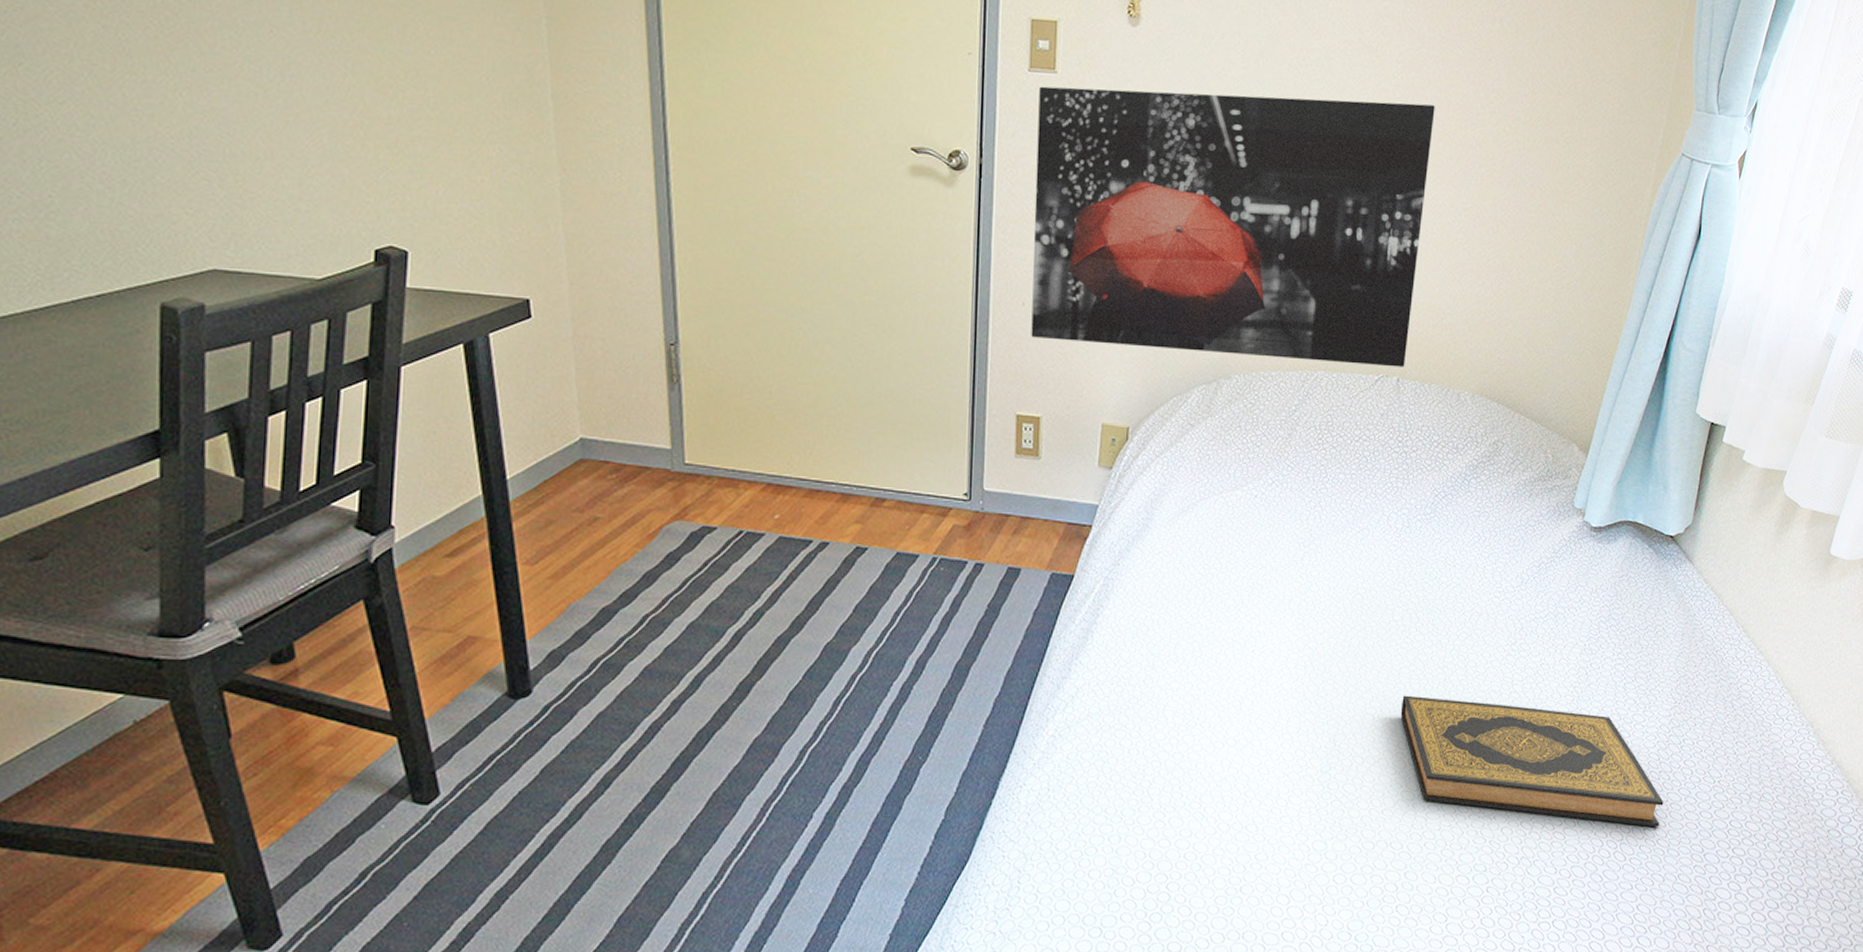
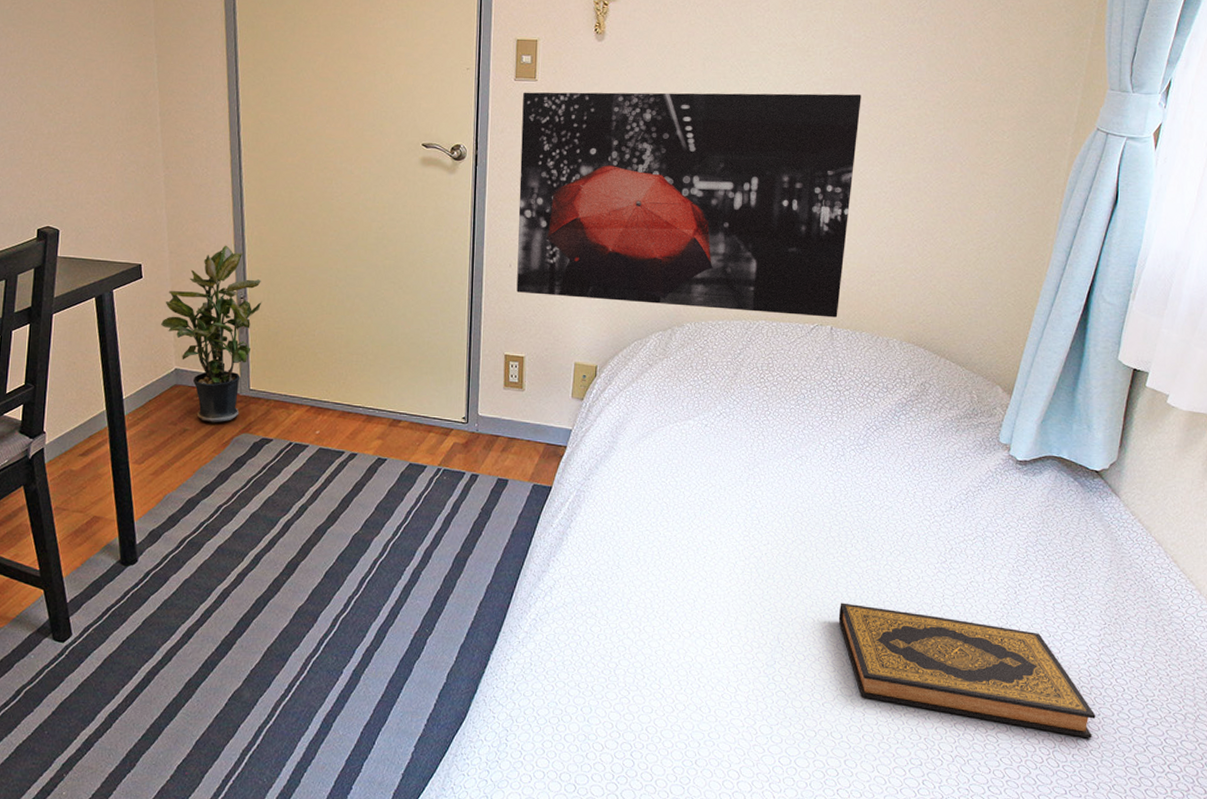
potted plant: none [559,274,700,508] -> present [161,245,262,423]

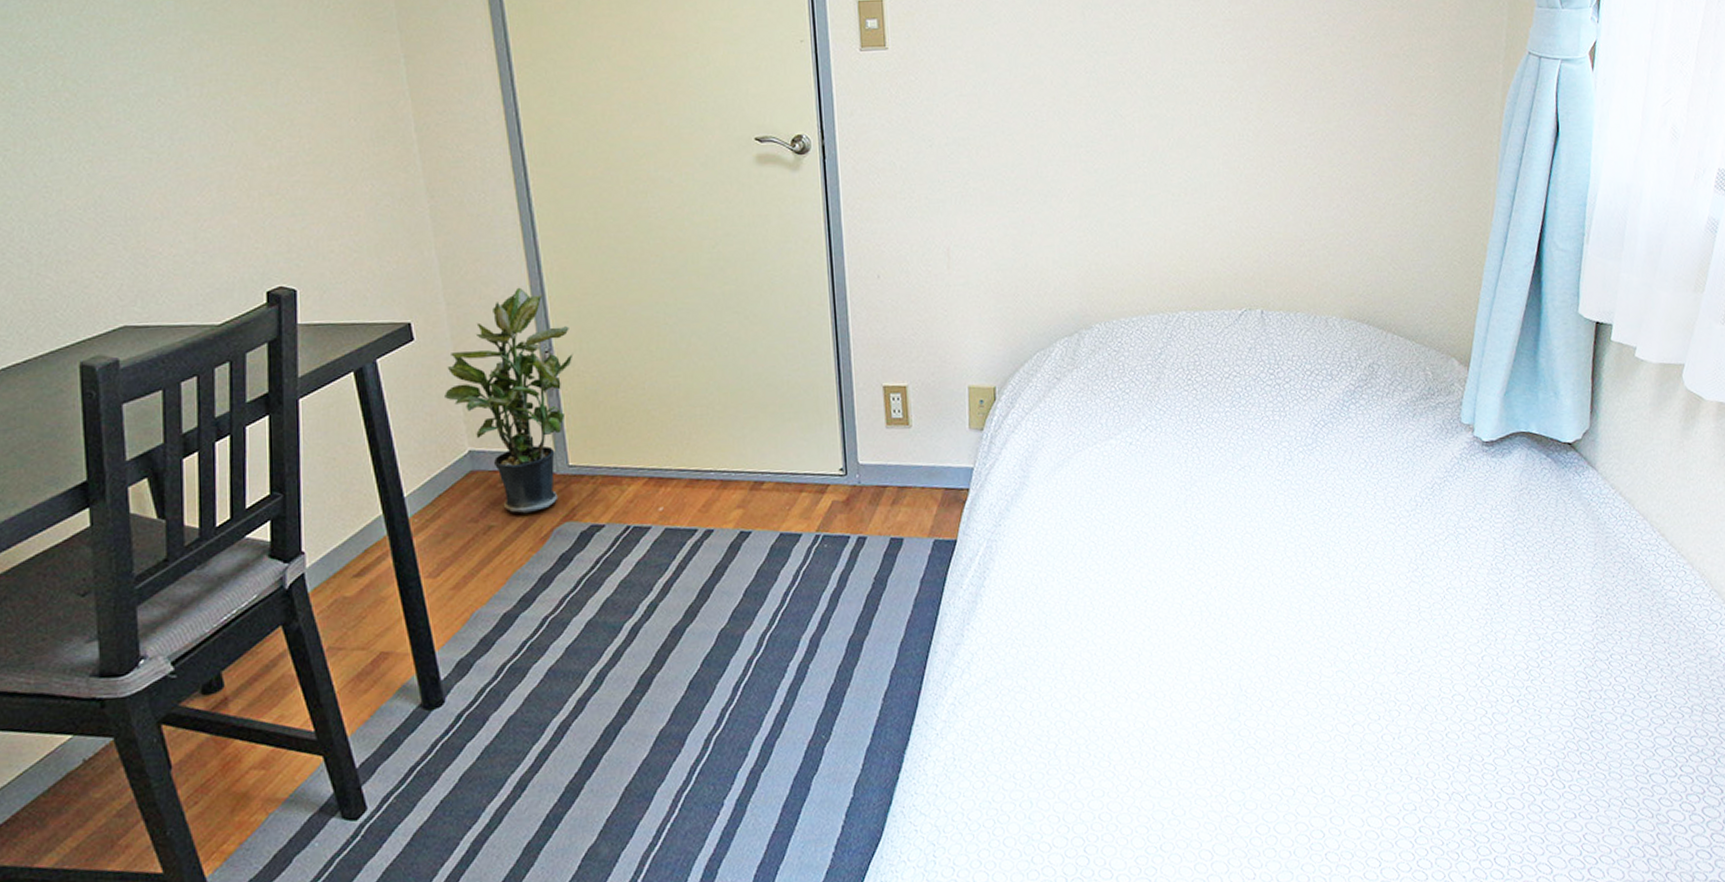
wall art: present [516,92,861,318] -> none [872,35,1268,309]
hardback book: present [838,602,1096,739] -> none [1305,632,1598,750]

